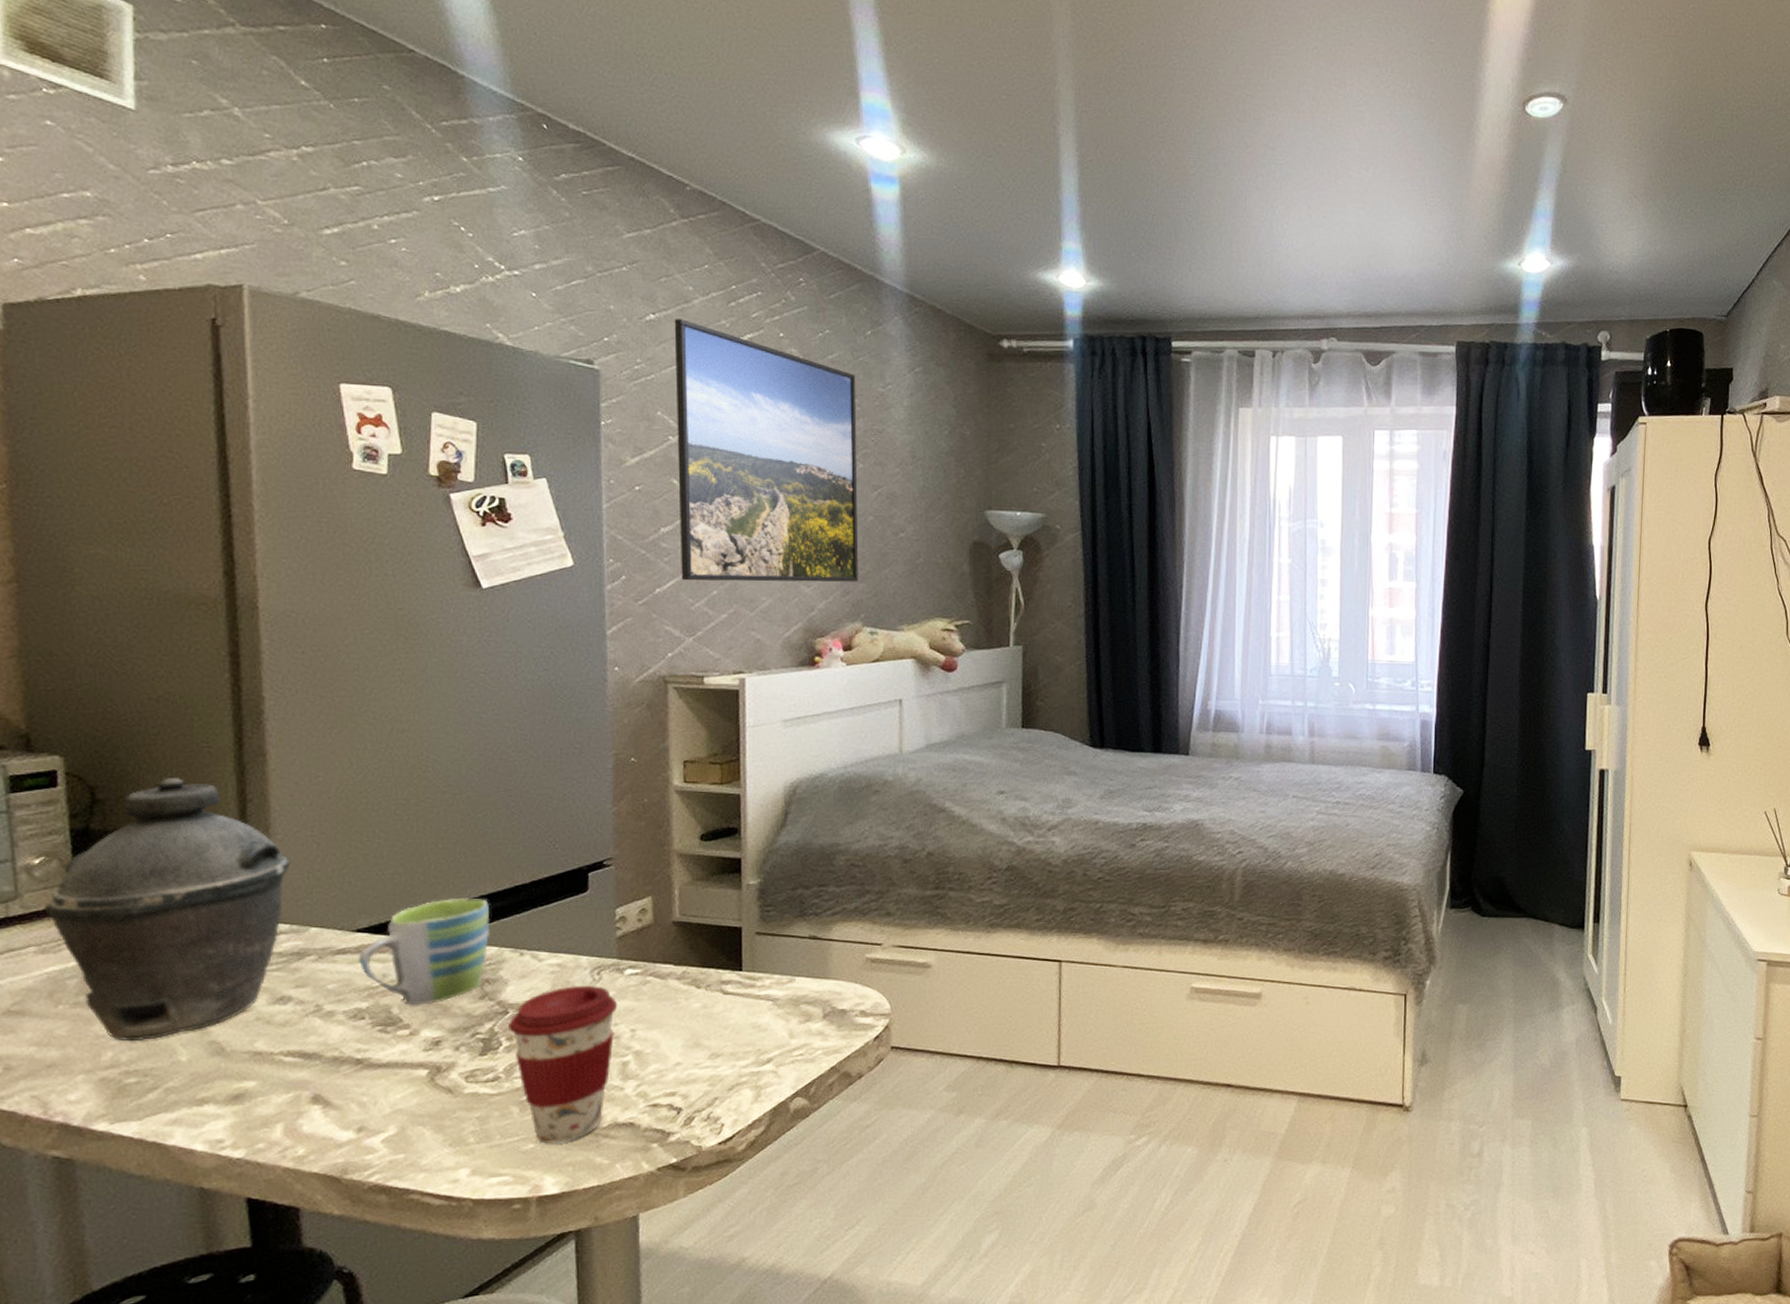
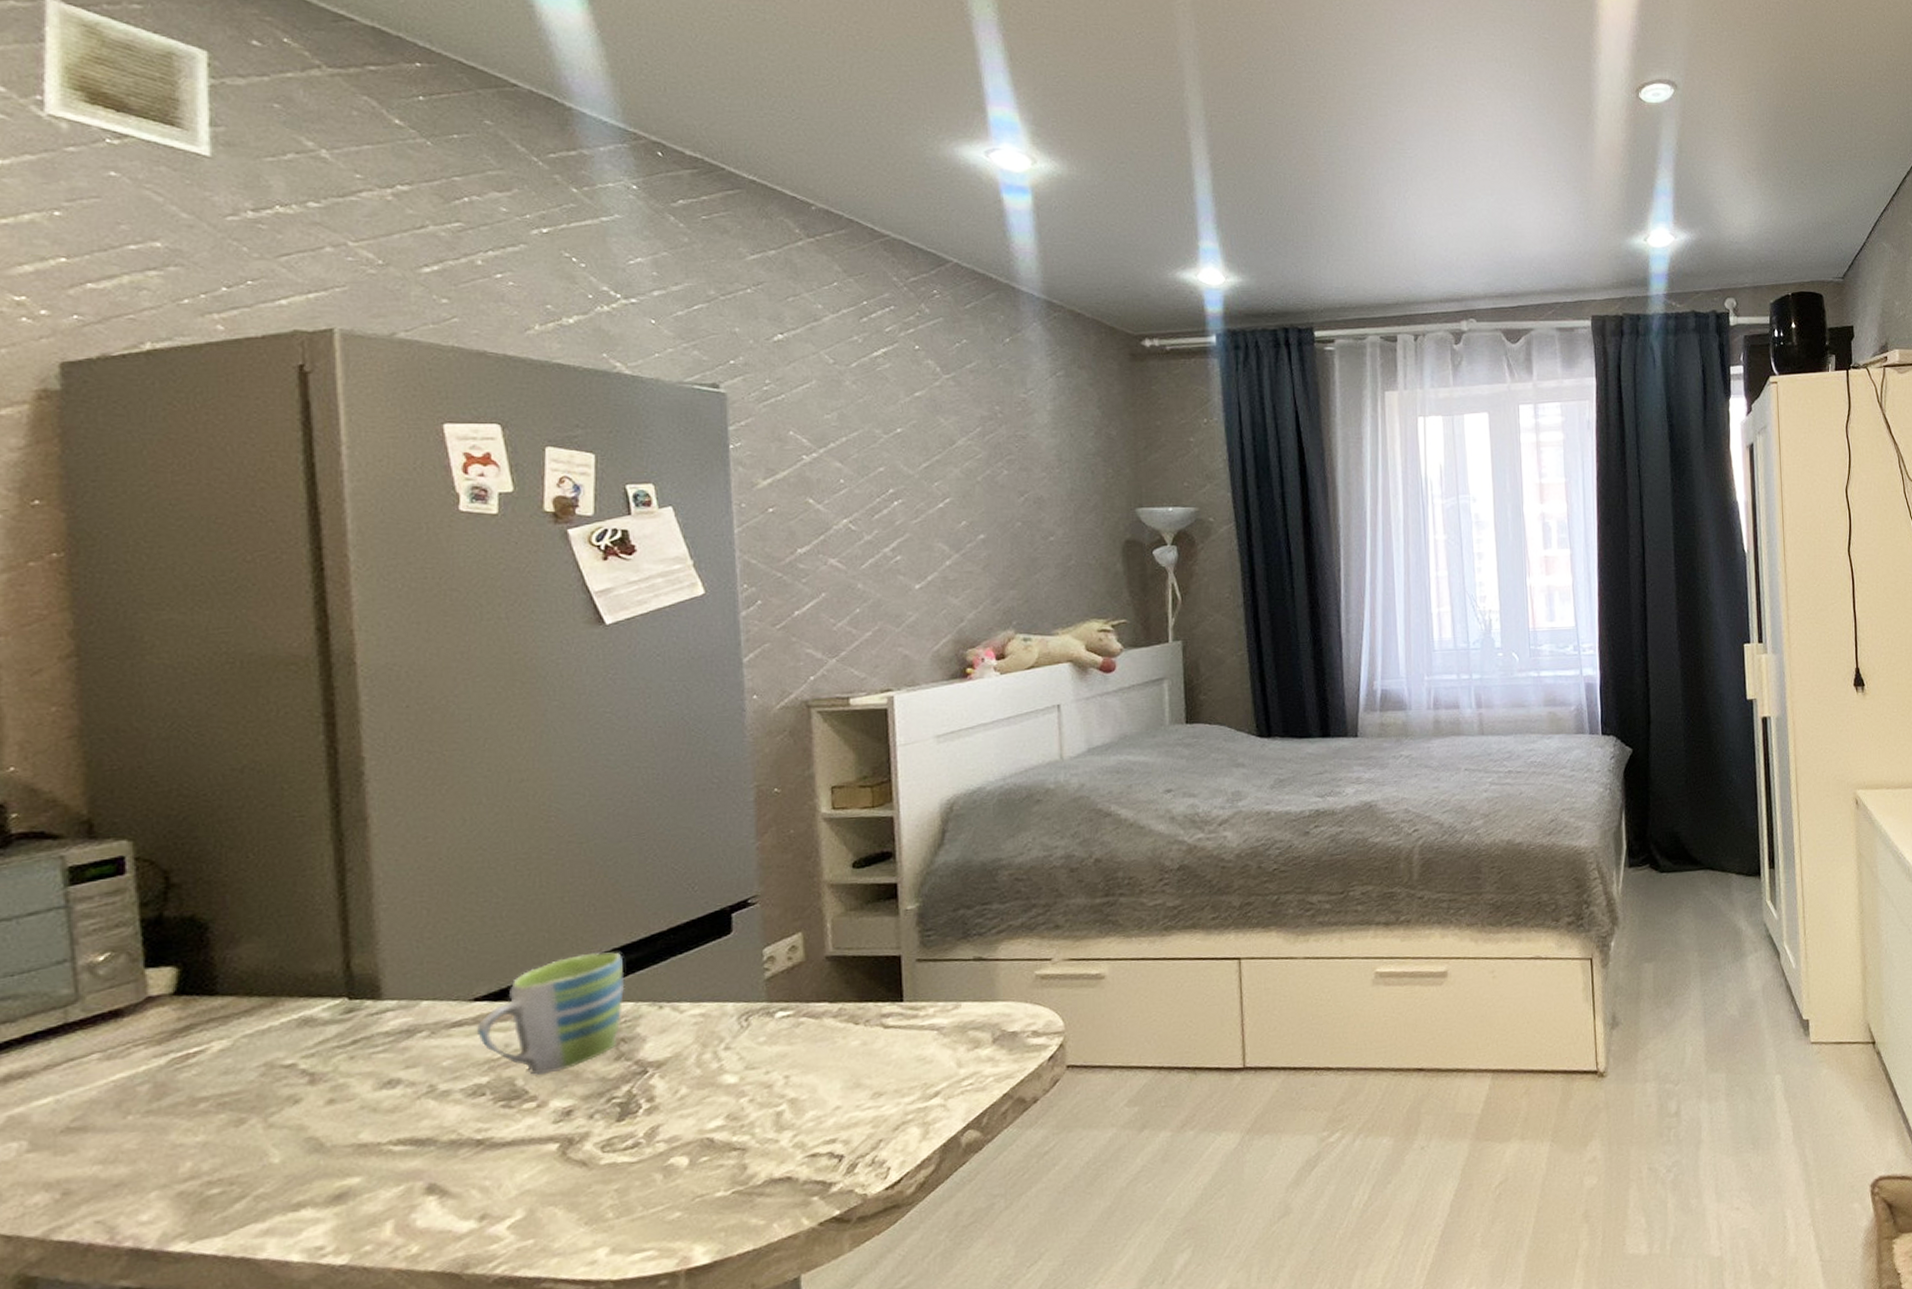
kettle: present [43,778,291,1042] -> none [109,852,398,1148]
coffee cup: present [507,986,618,1145] -> none [646,1033,769,1211]
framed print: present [674,319,859,582] -> none [803,337,1009,601]

